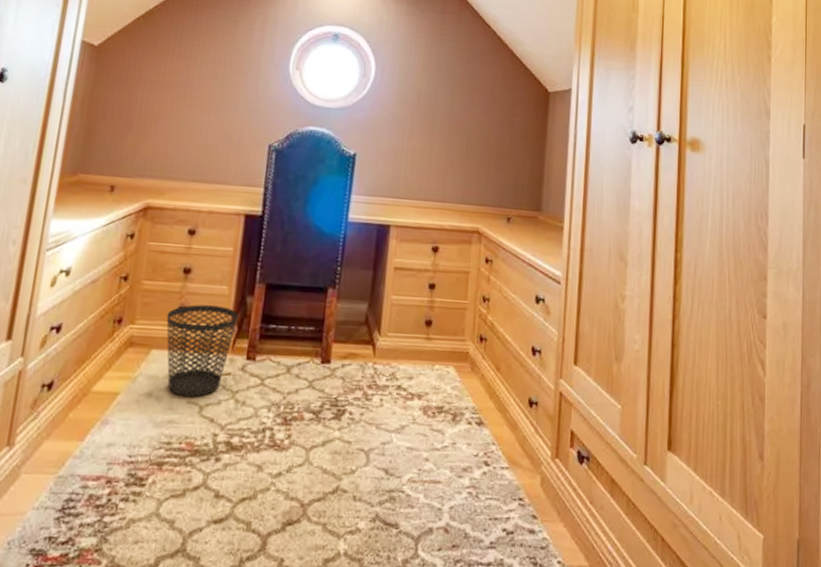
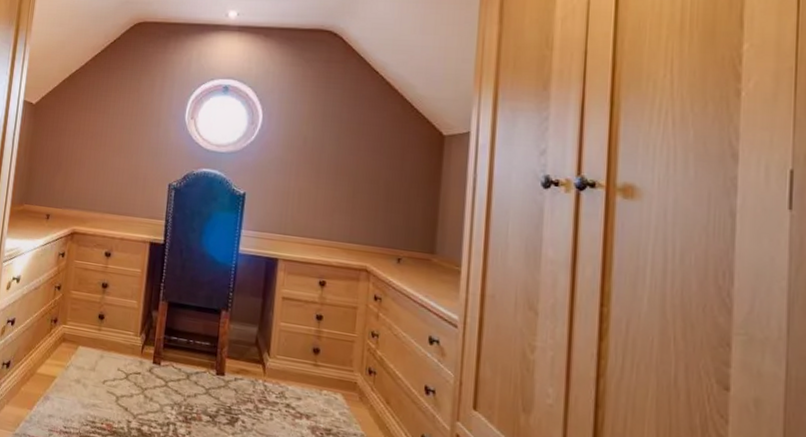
wastebasket: present [166,304,239,398] -> none [89,313,147,389]

